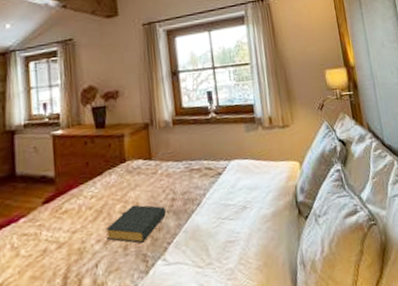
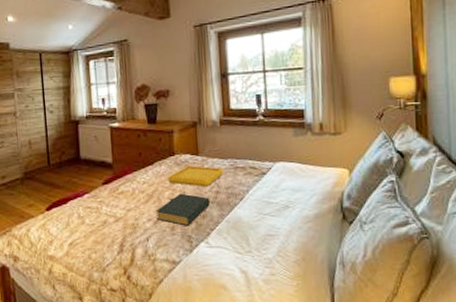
serving tray: none [119,171,179,195] -> present [168,165,224,187]

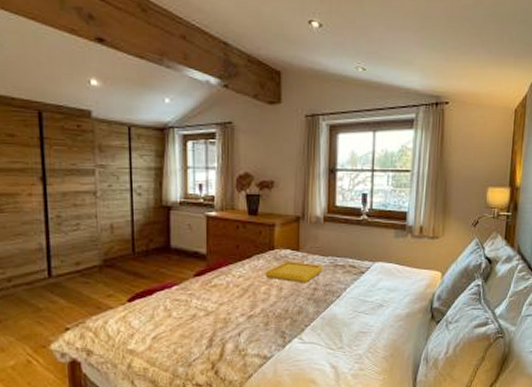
hardback book: present [155,193,210,226] -> none [250,289,307,322]

